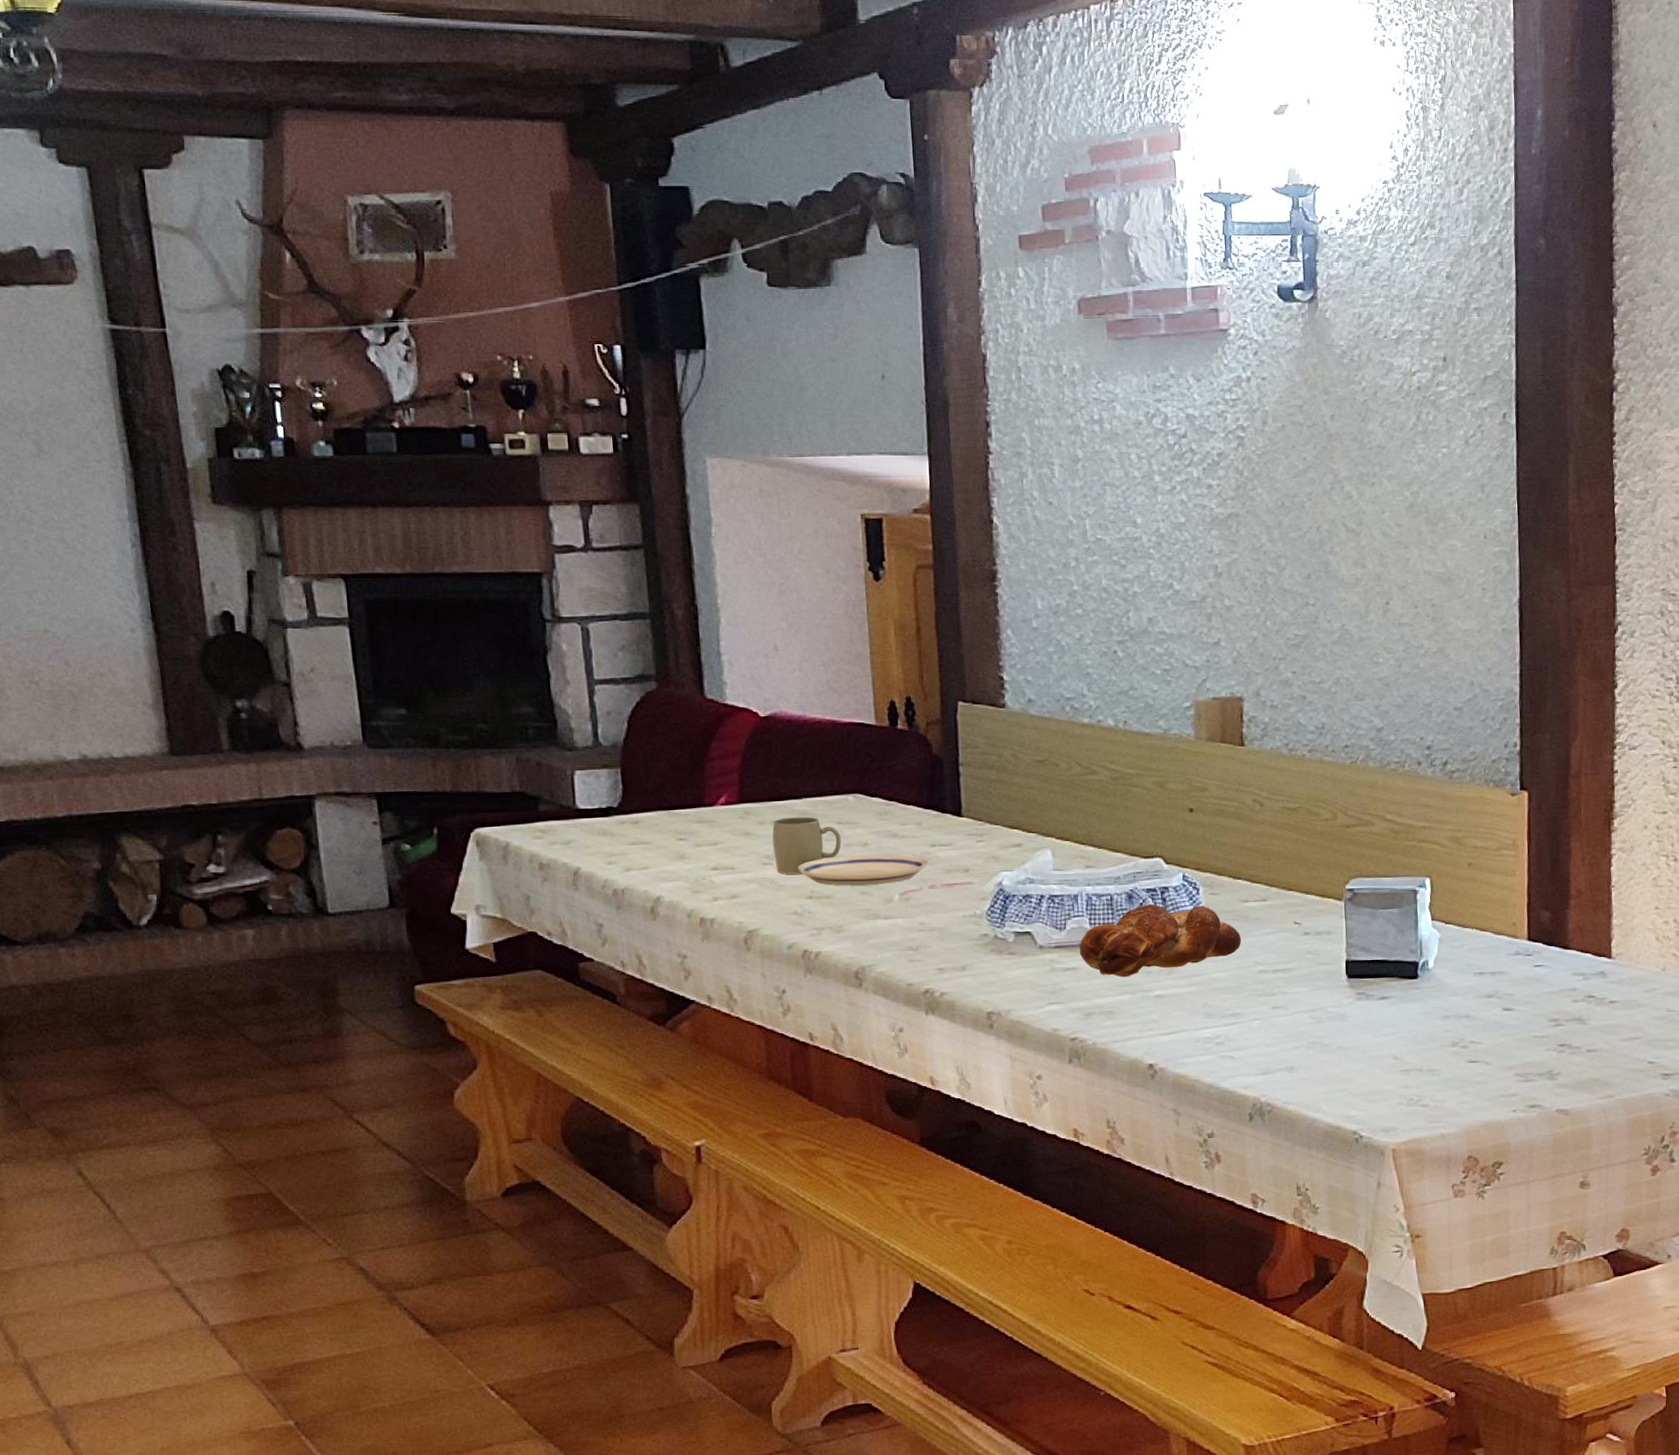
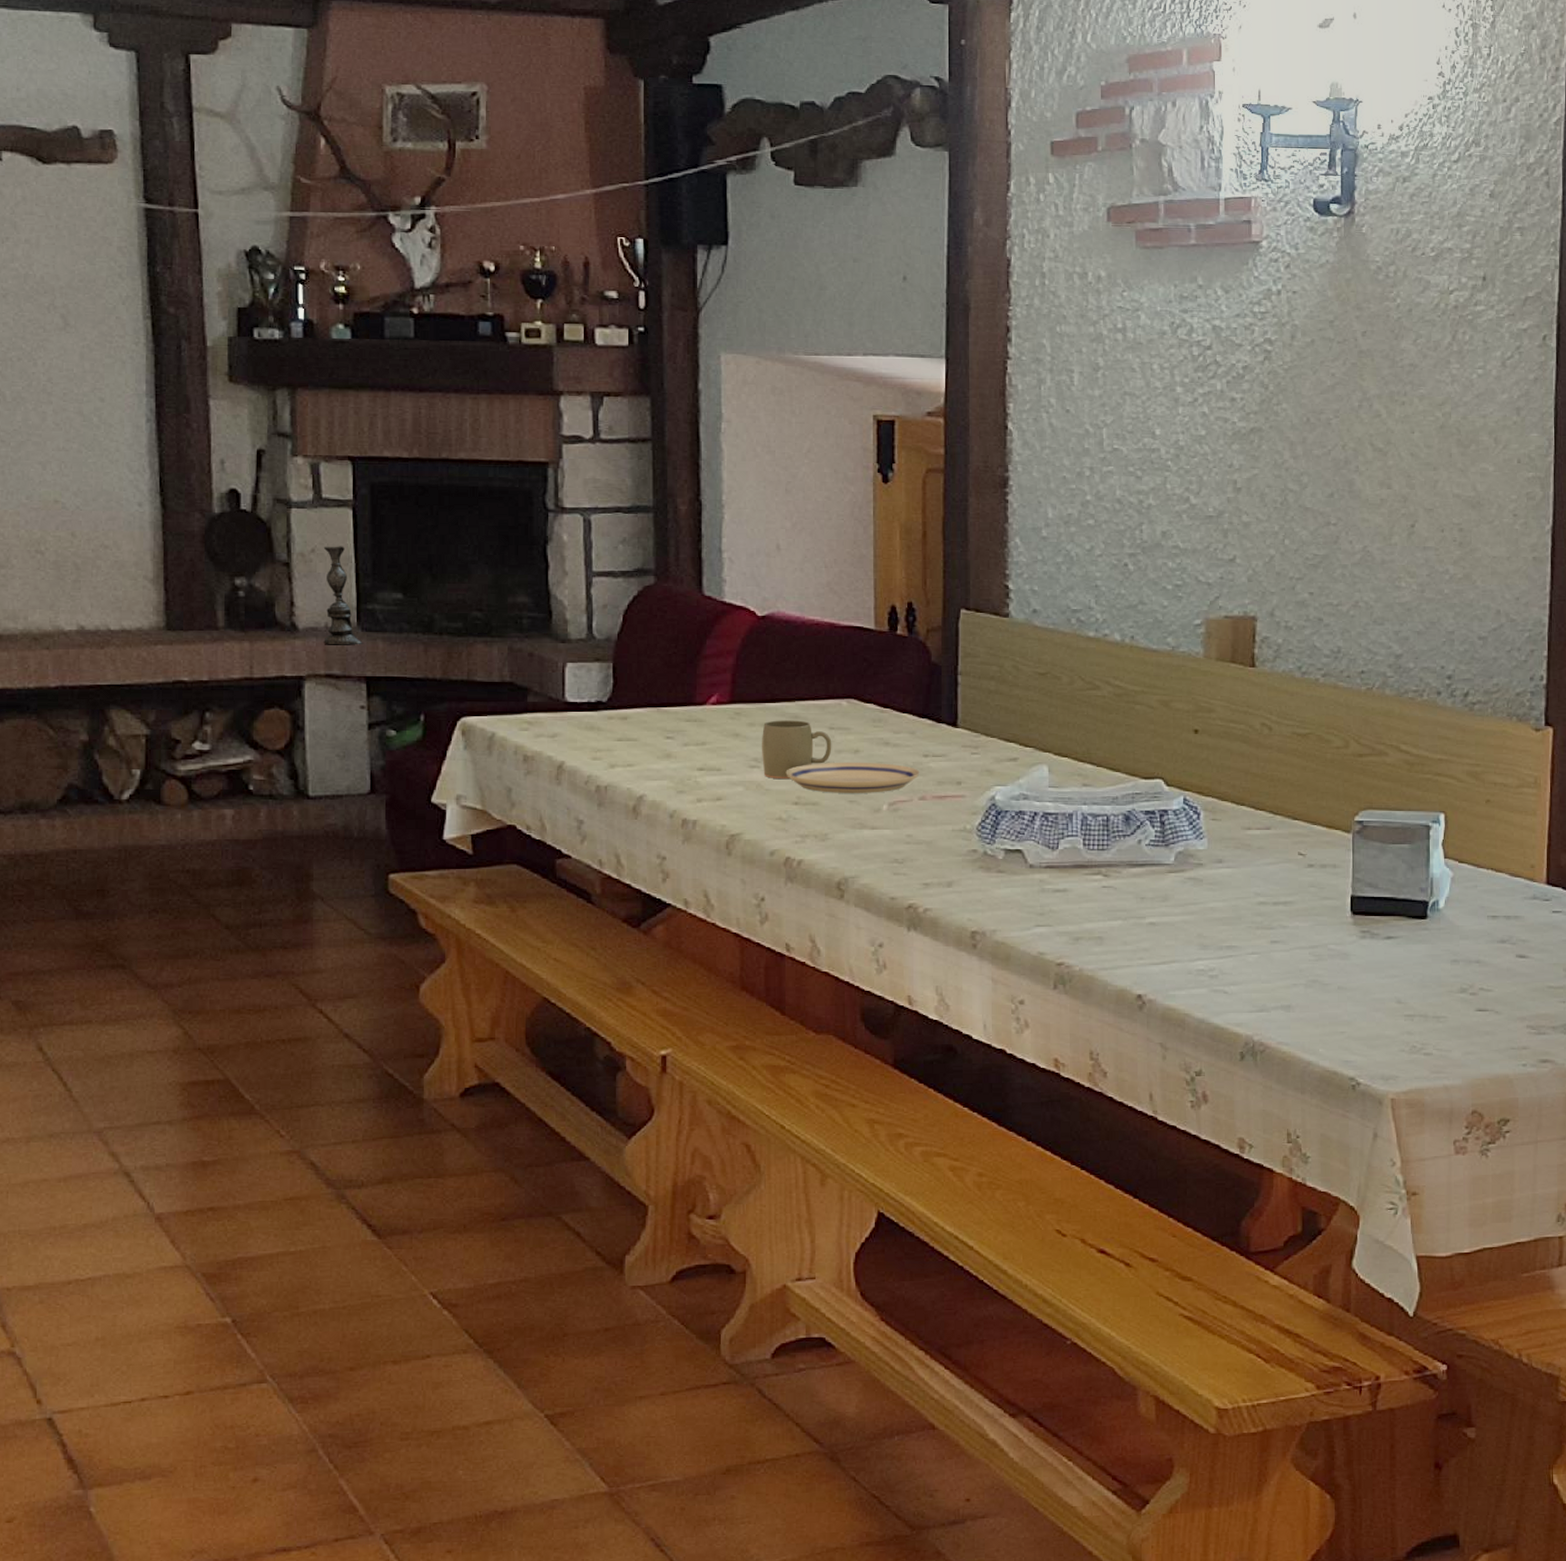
candlestick: none [322,664,370,763] -> present [323,546,363,645]
bread loaf: present [1079,903,1242,978] -> none [1071,826,1242,902]

